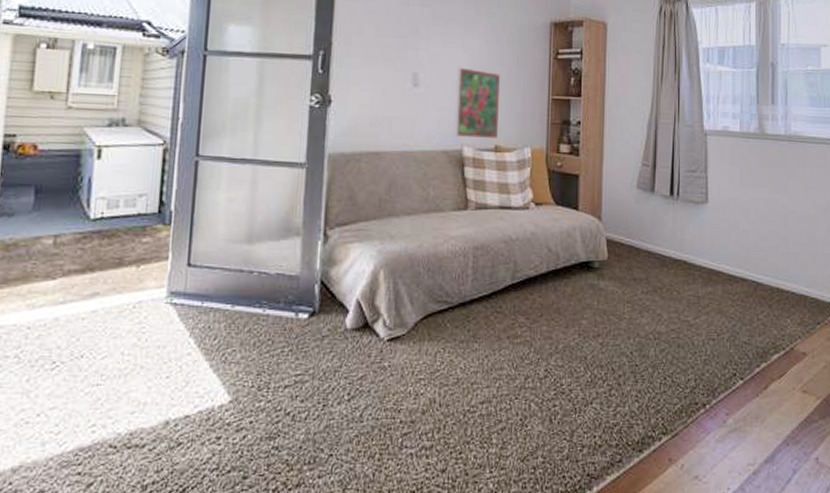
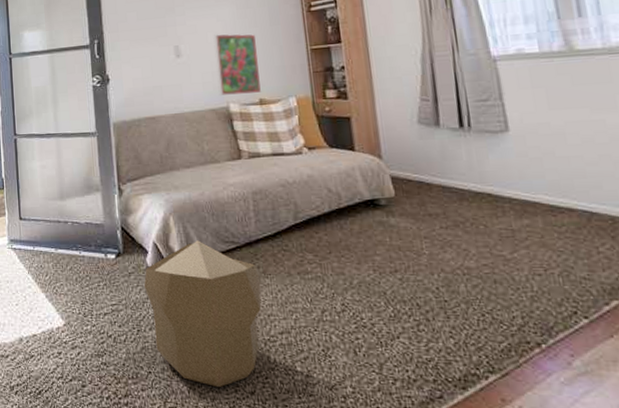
pouf: none [338,299,469,468] -> present [143,240,262,388]

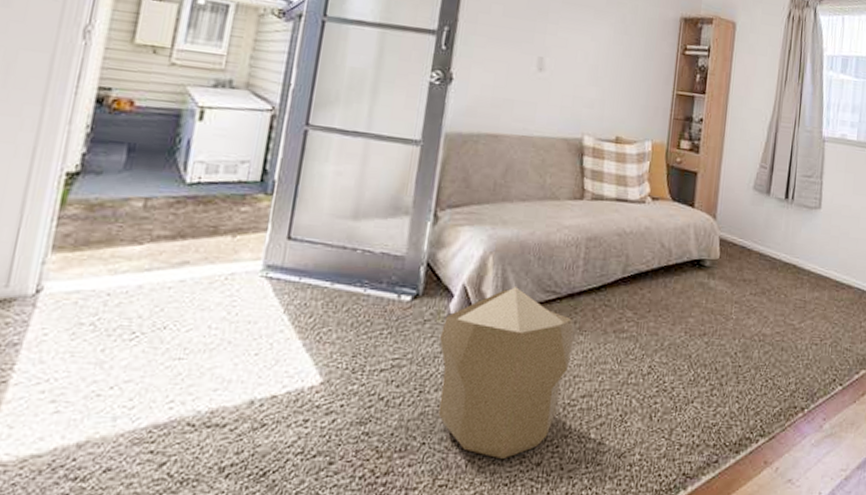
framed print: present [214,33,261,96] -> none [575,55,628,131]

